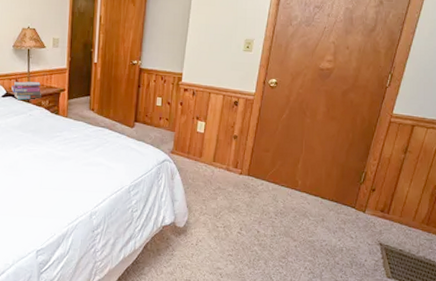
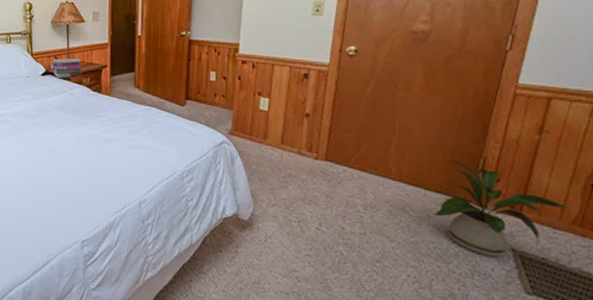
house plant: none [327,173,422,251] -> present [434,158,571,258]

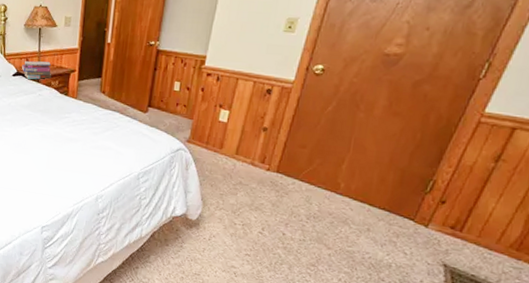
house plant: present [434,158,571,258] -> none [374,178,512,272]

